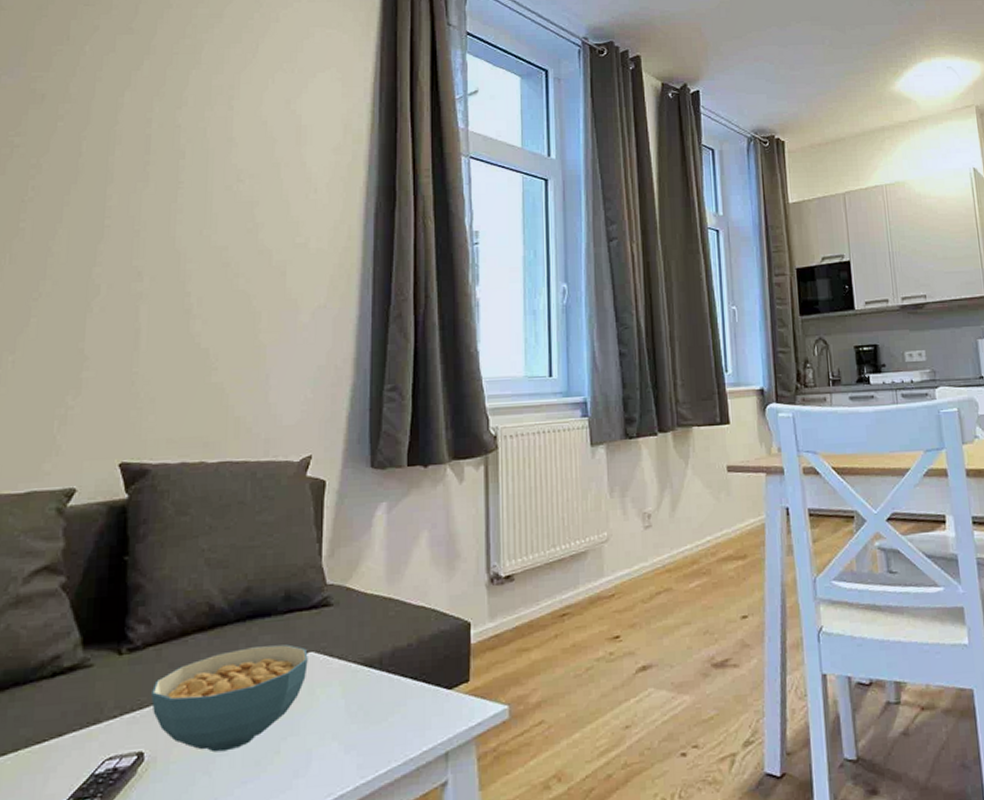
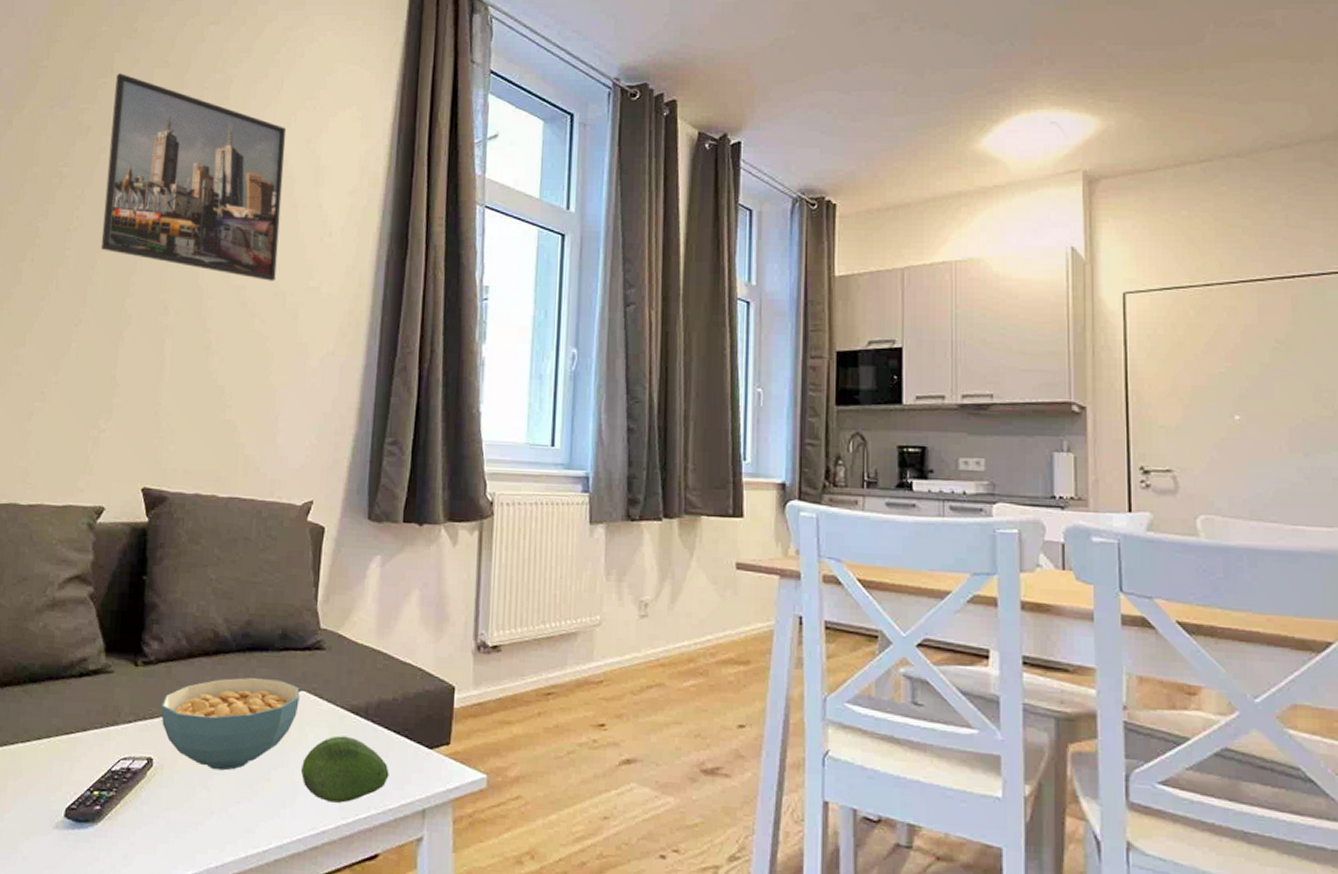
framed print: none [61,41,264,240] -> present [100,74,287,281]
fruit: none [313,691,408,764] -> present [300,735,389,803]

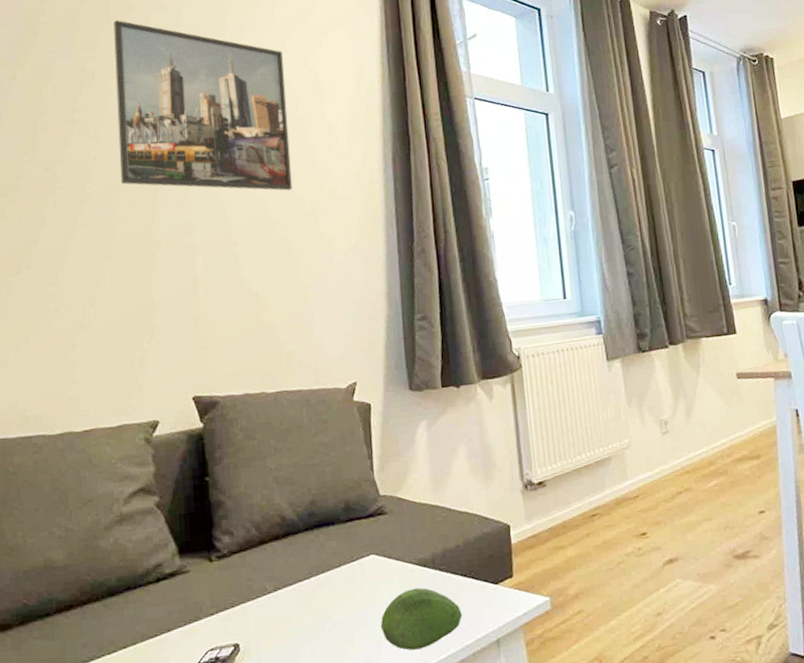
cereal bowl: present [160,677,300,771] -> none [239,549,371,643]

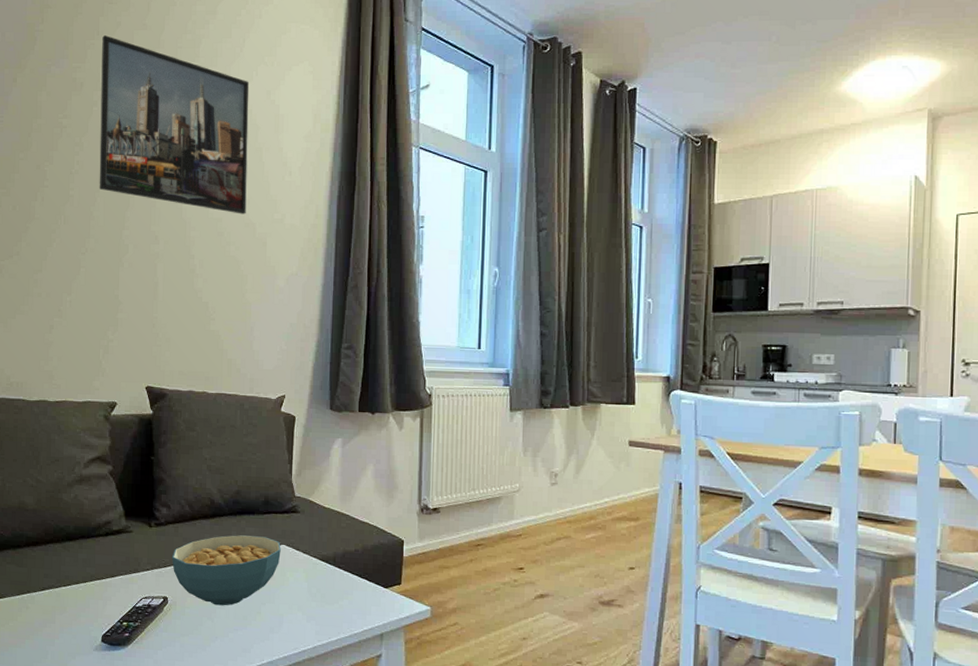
cereal bowl: none [239,549,371,643] -> present [171,535,281,606]
fruit: present [380,587,462,651] -> none [284,578,354,629]

